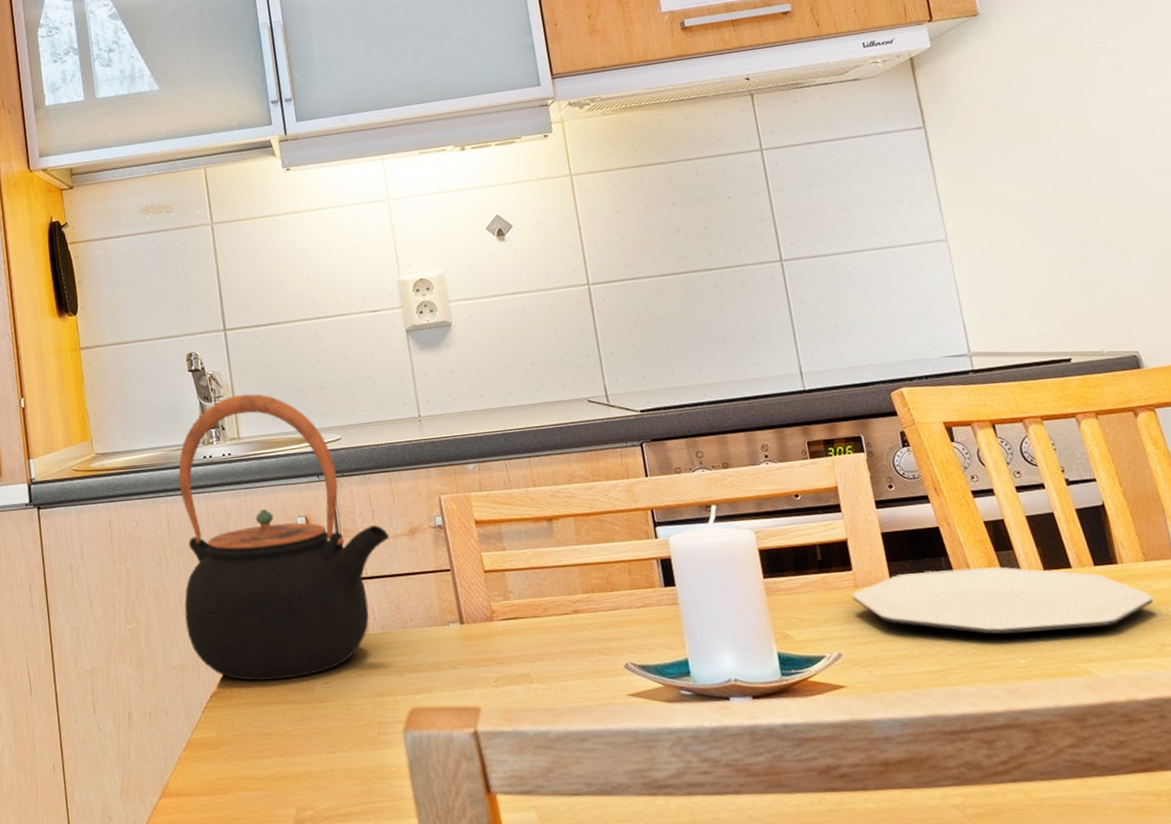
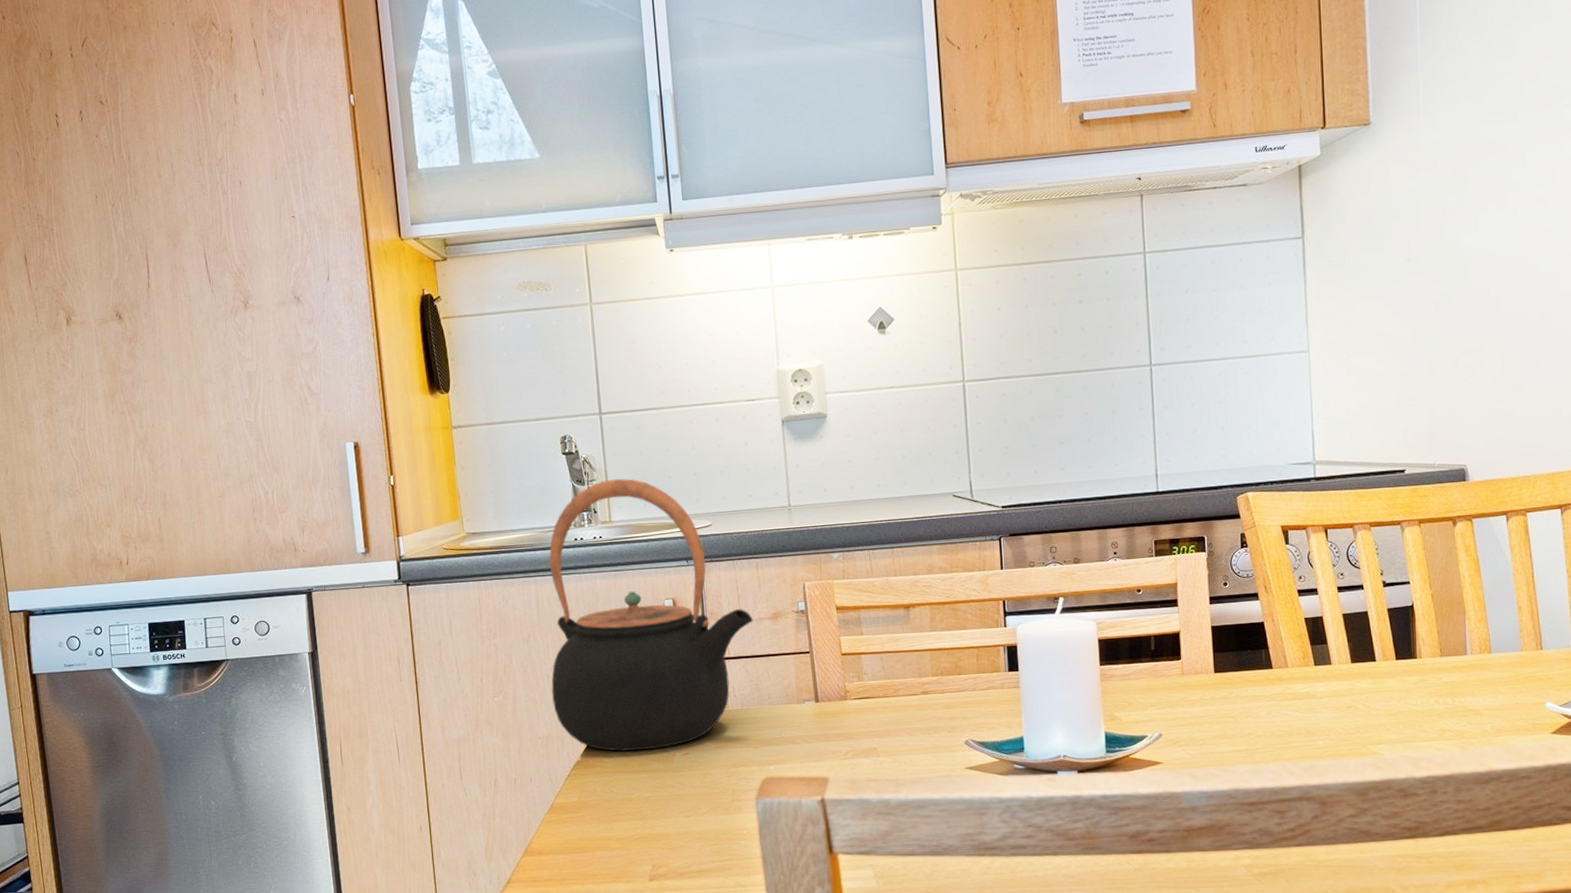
plate: present [852,566,1153,635] -> none [1178,659,1442,719]

